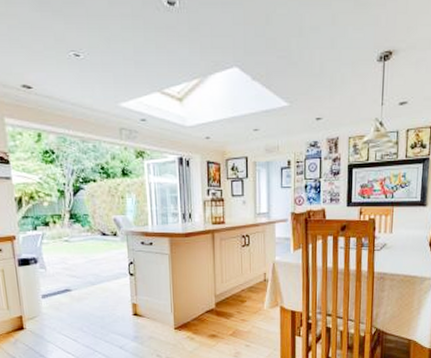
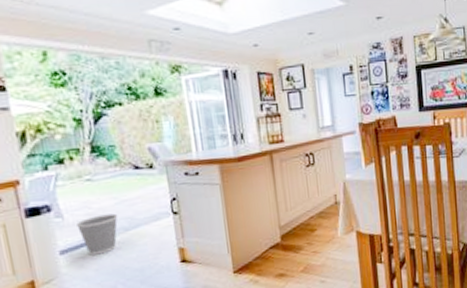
wastebasket: none [56,270,87,301] -> present [76,213,118,256]

